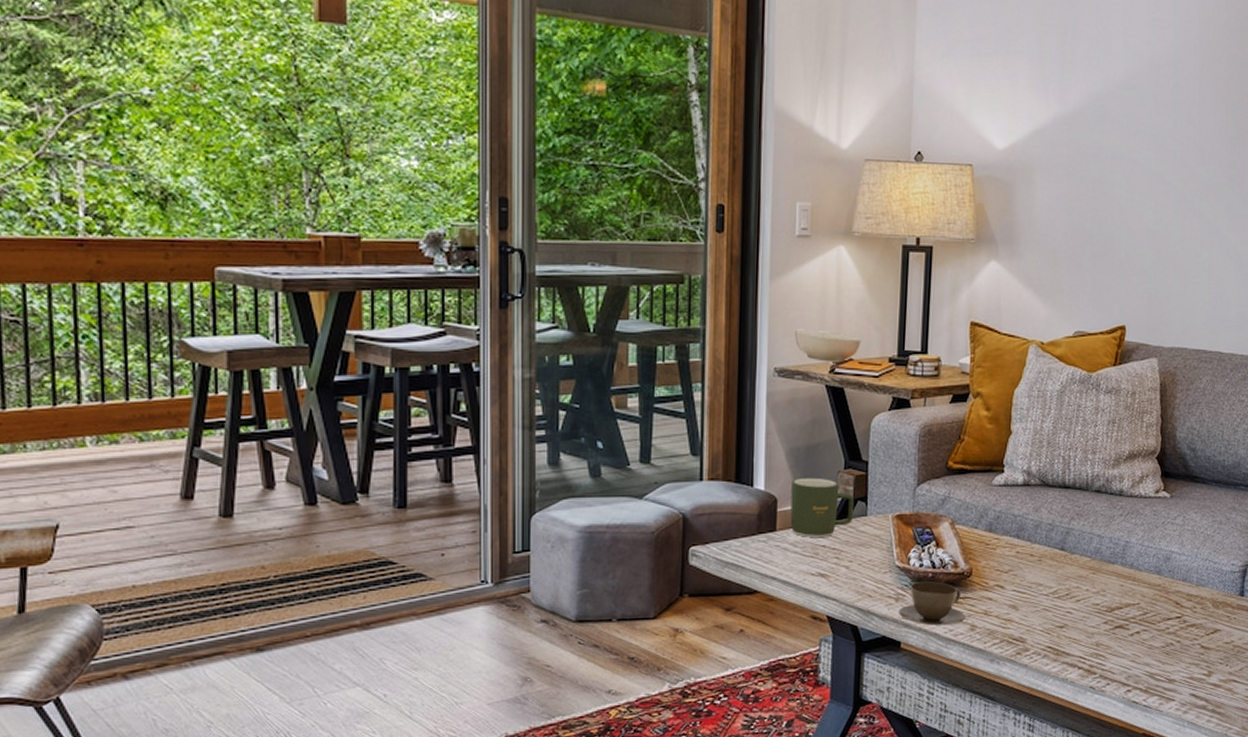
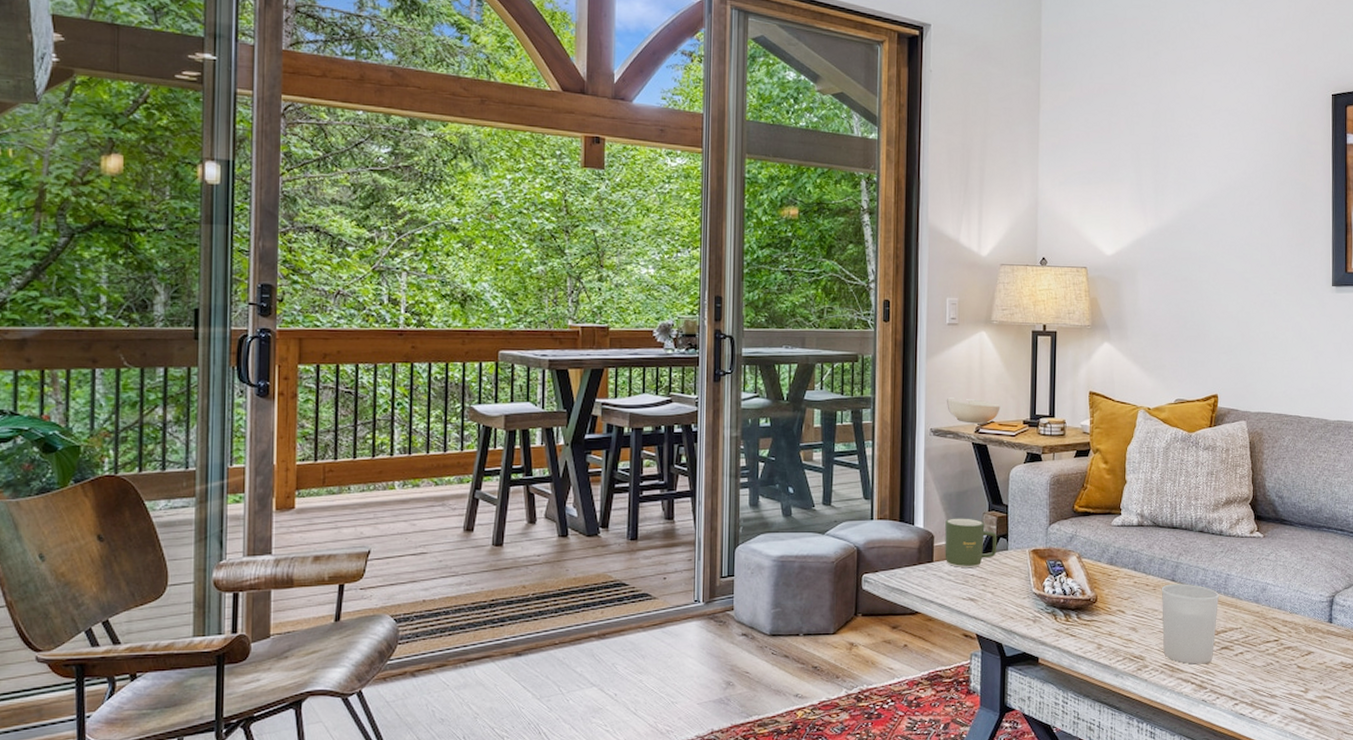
teacup: present [899,581,966,626] -> none [1036,606,1093,644]
candle holder: none [1047,553,1116,647] -> present [1161,584,1220,665]

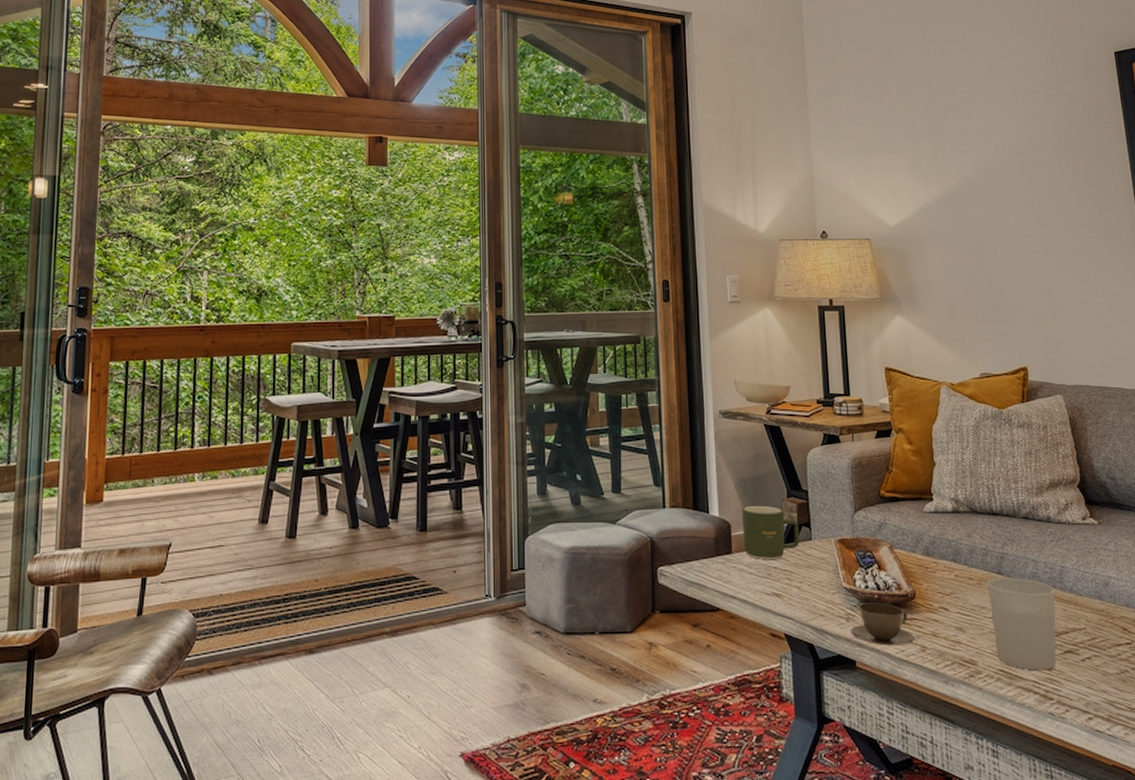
teacup: none [1036,606,1093,644] -> present [851,602,915,646]

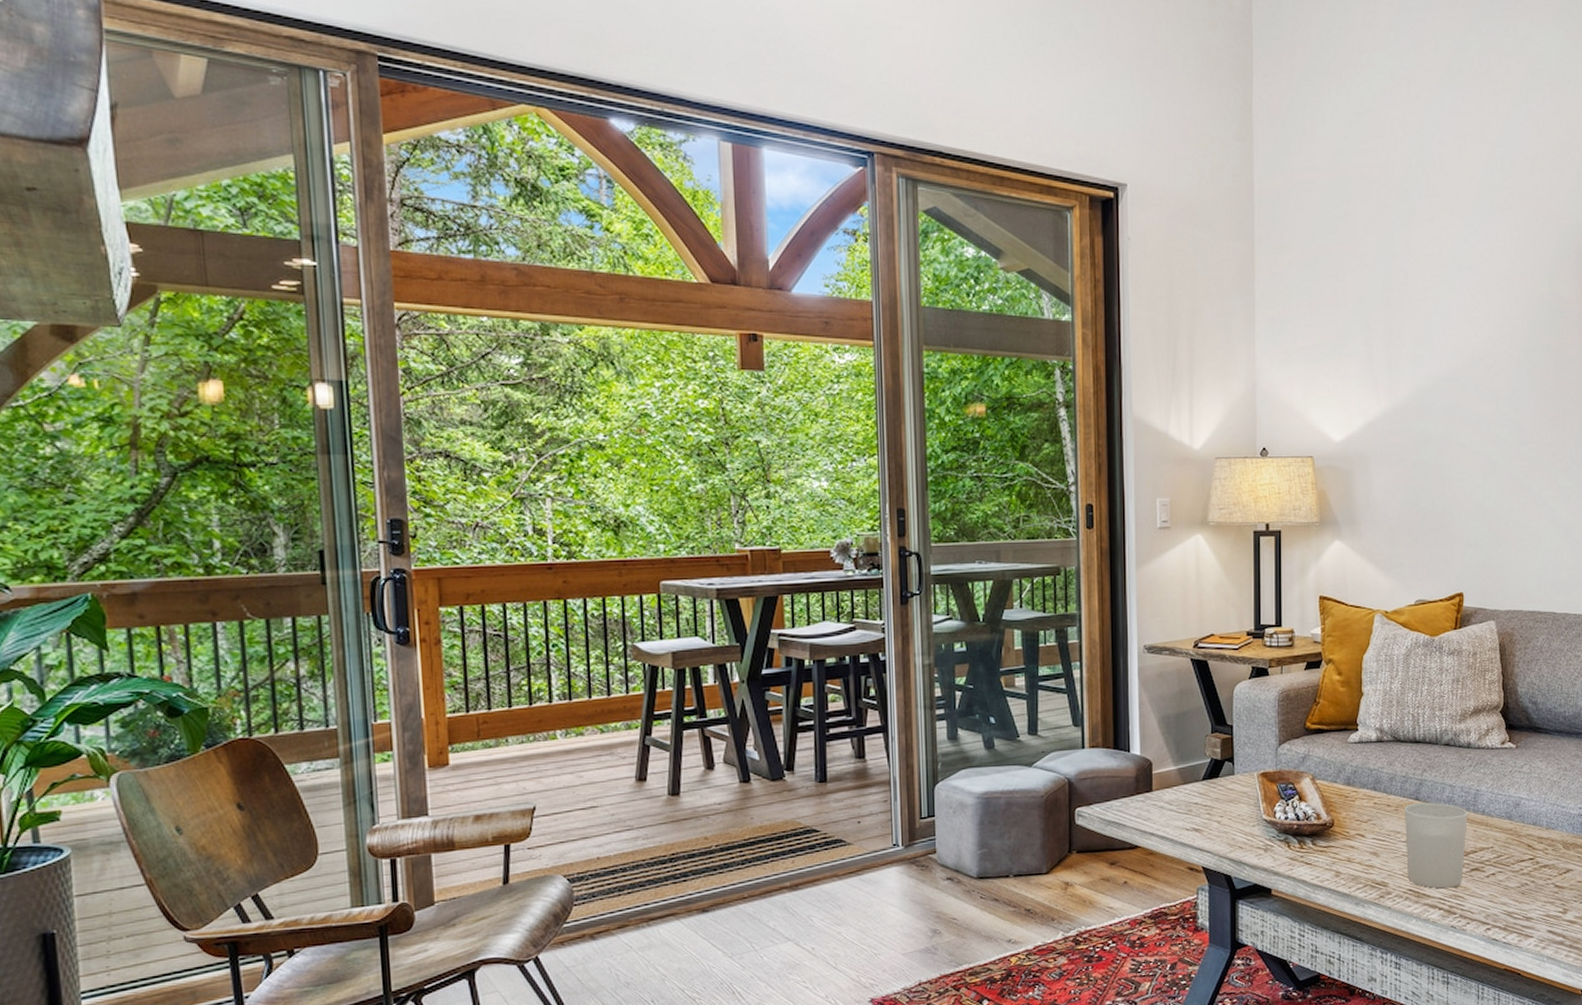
bowl: present [734,379,791,406] -> none [1161,611,1221,639]
mug: present [742,505,800,559] -> none [1164,741,1222,796]
teacup: present [851,602,915,646] -> none [1268,832,1330,873]

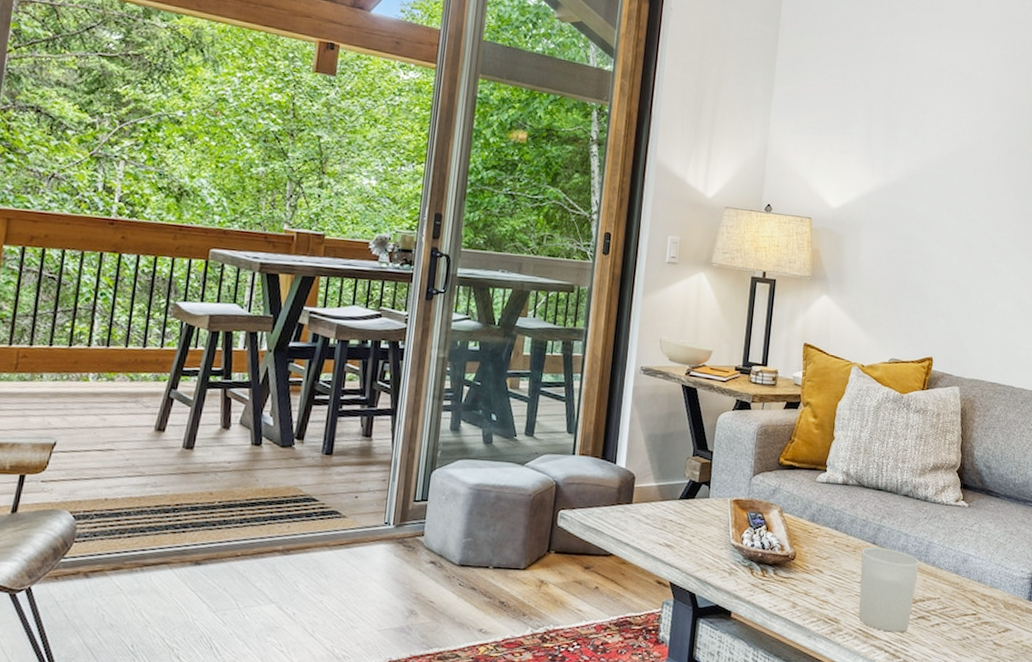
bowl: none [1161,611,1221,639] -> present [660,338,714,368]

